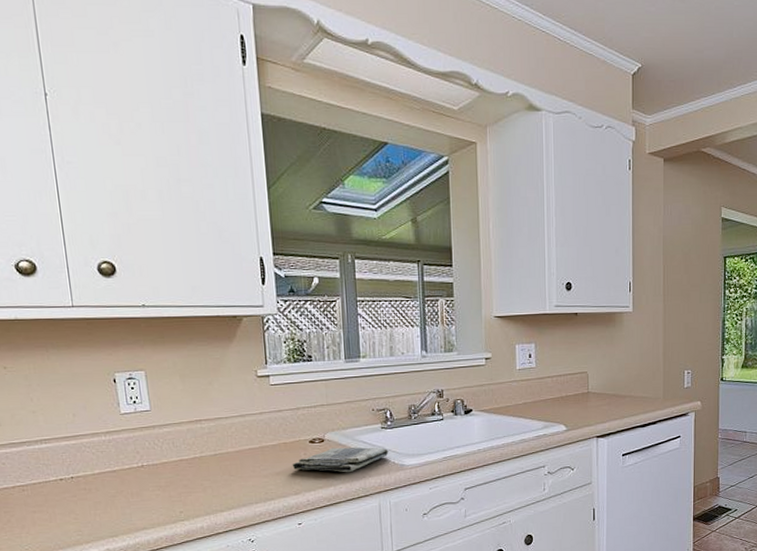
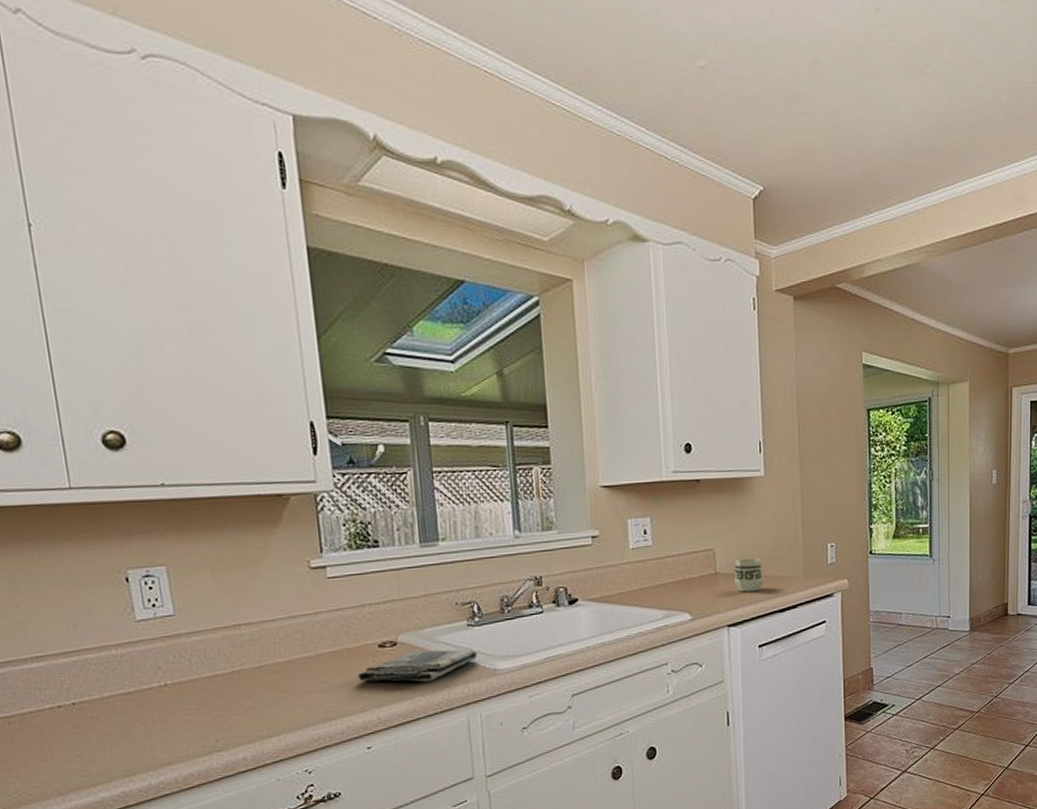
cup: none [604,381,628,409] -> present [734,558,763,592]

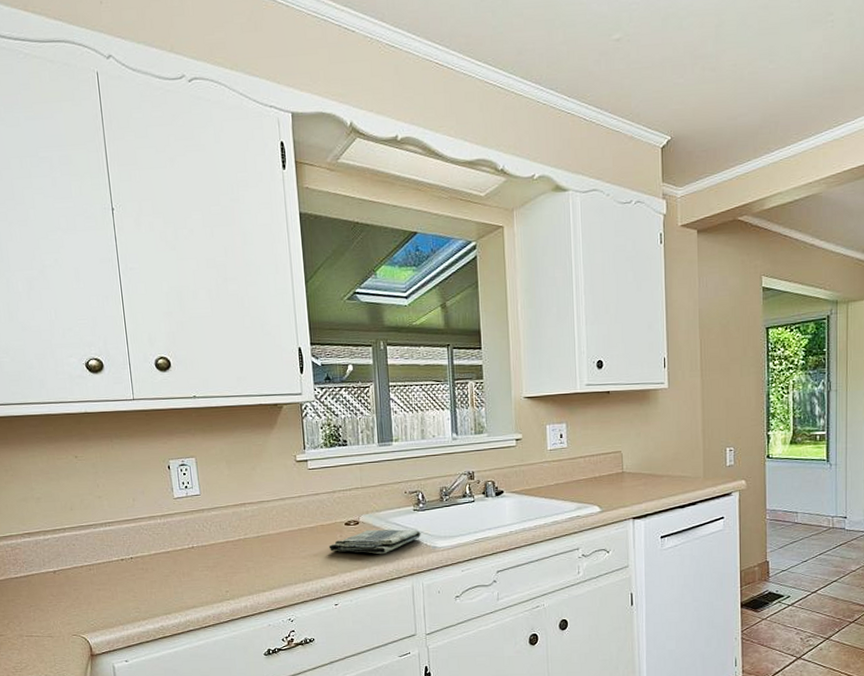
cup: present [734,558,763,592] -> none [639,460,666,489]

